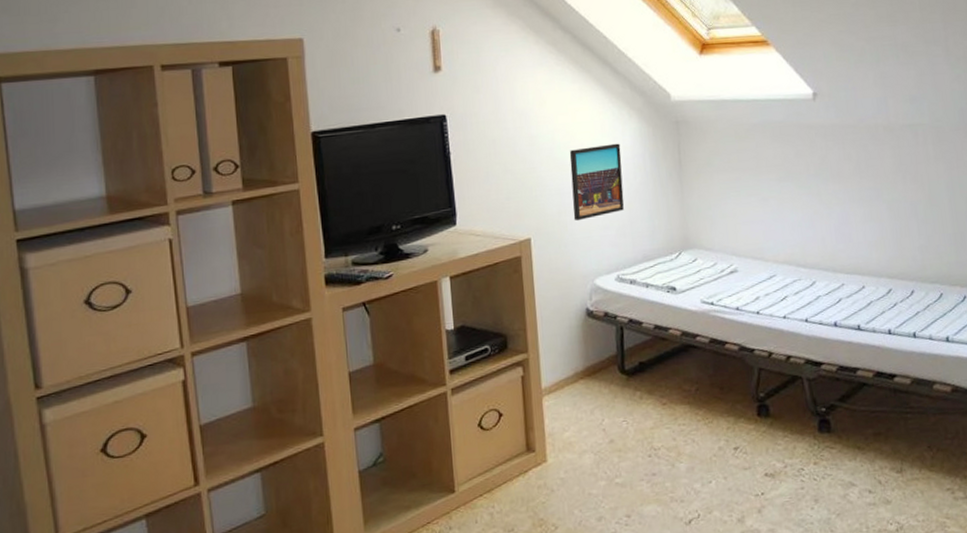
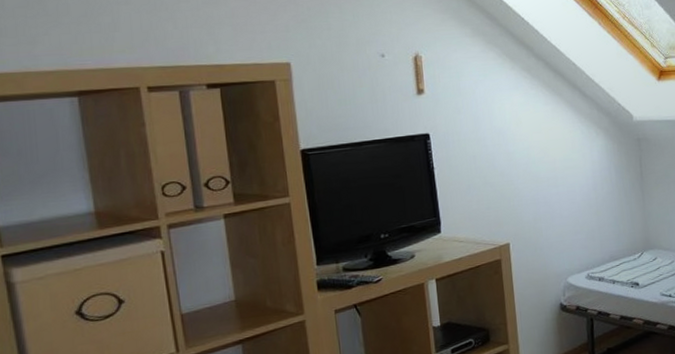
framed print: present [569,143,625,221] -> none [543,158,593,227]

